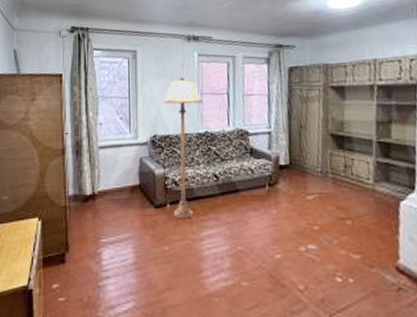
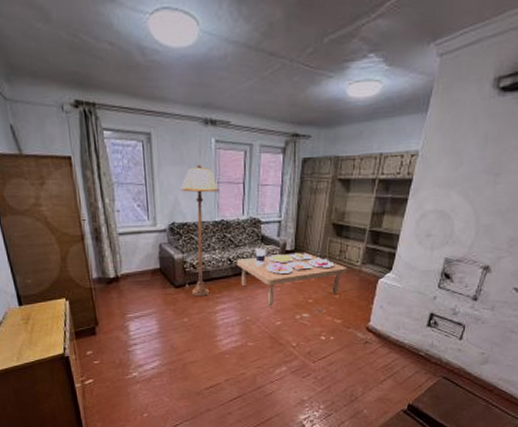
coffee table: none [223,163,358,234] -> present [236,248,347,307]

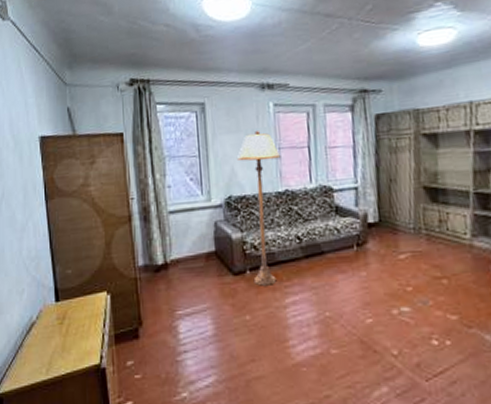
coffee table: present [236,248,347,307] -> none [306,222,454,298]

